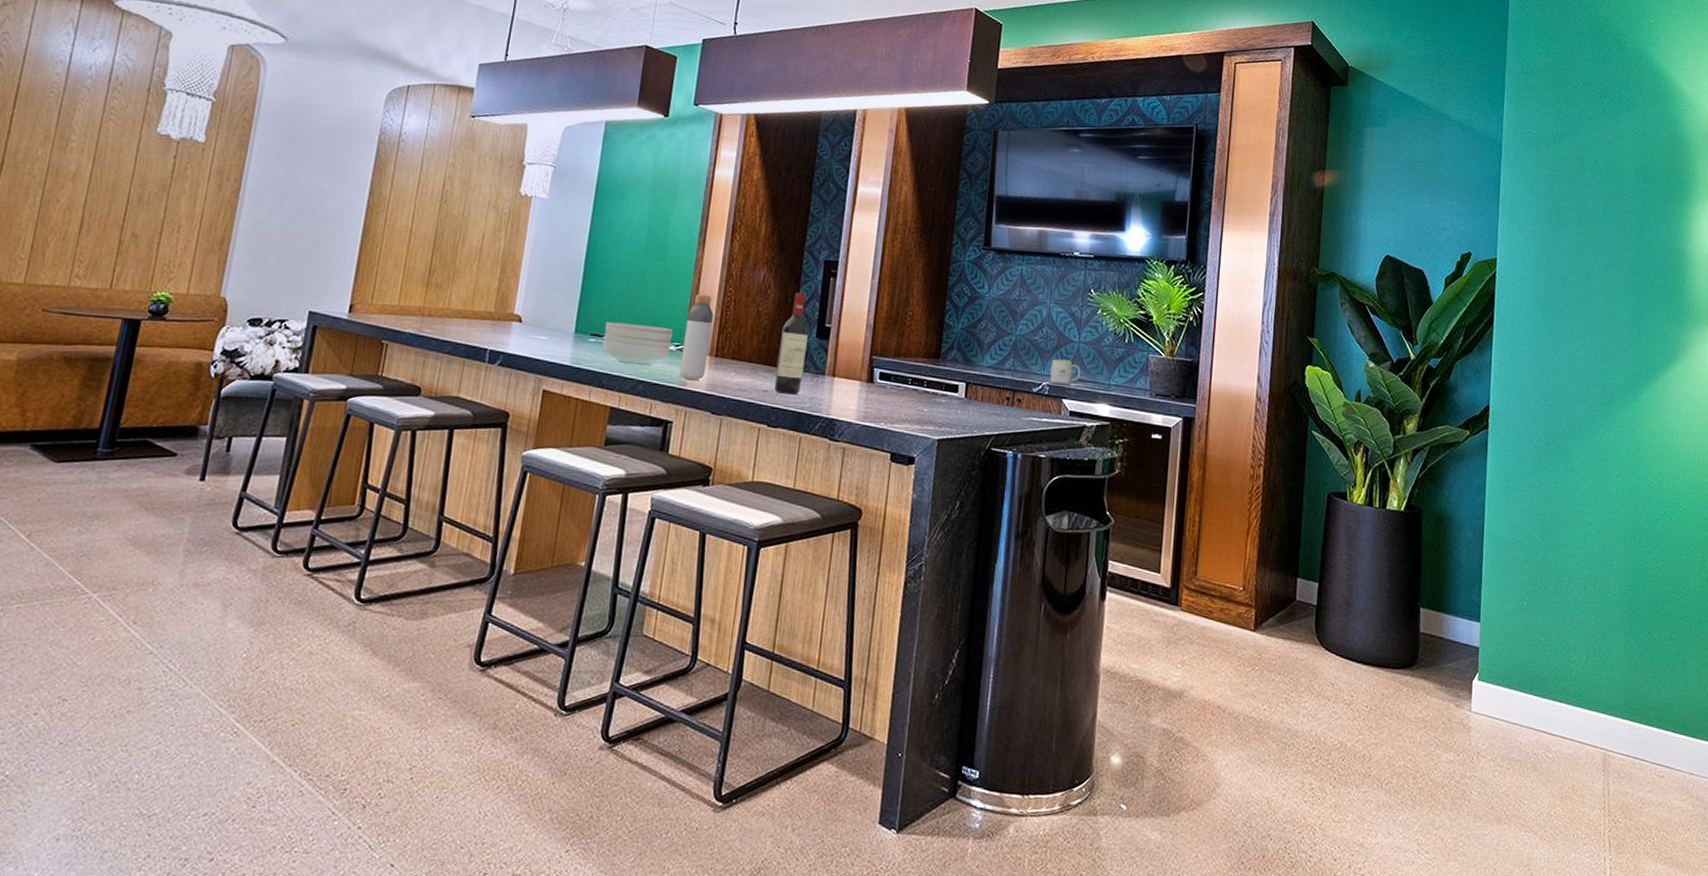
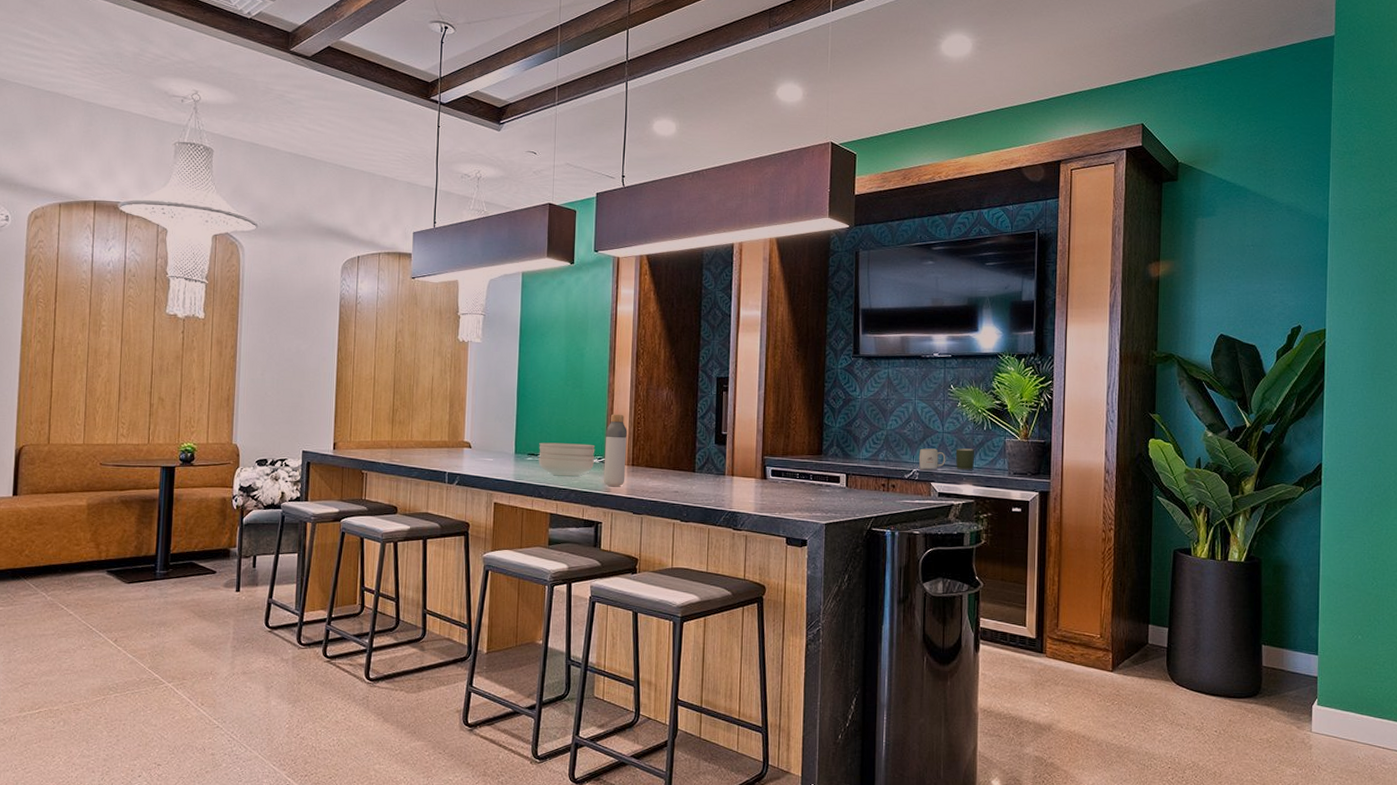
wine bottle: present [774,292,809,395] -> none [683,407,708,494]
mug: none [1091,361,1113,388] -> present [955,448,974,470]

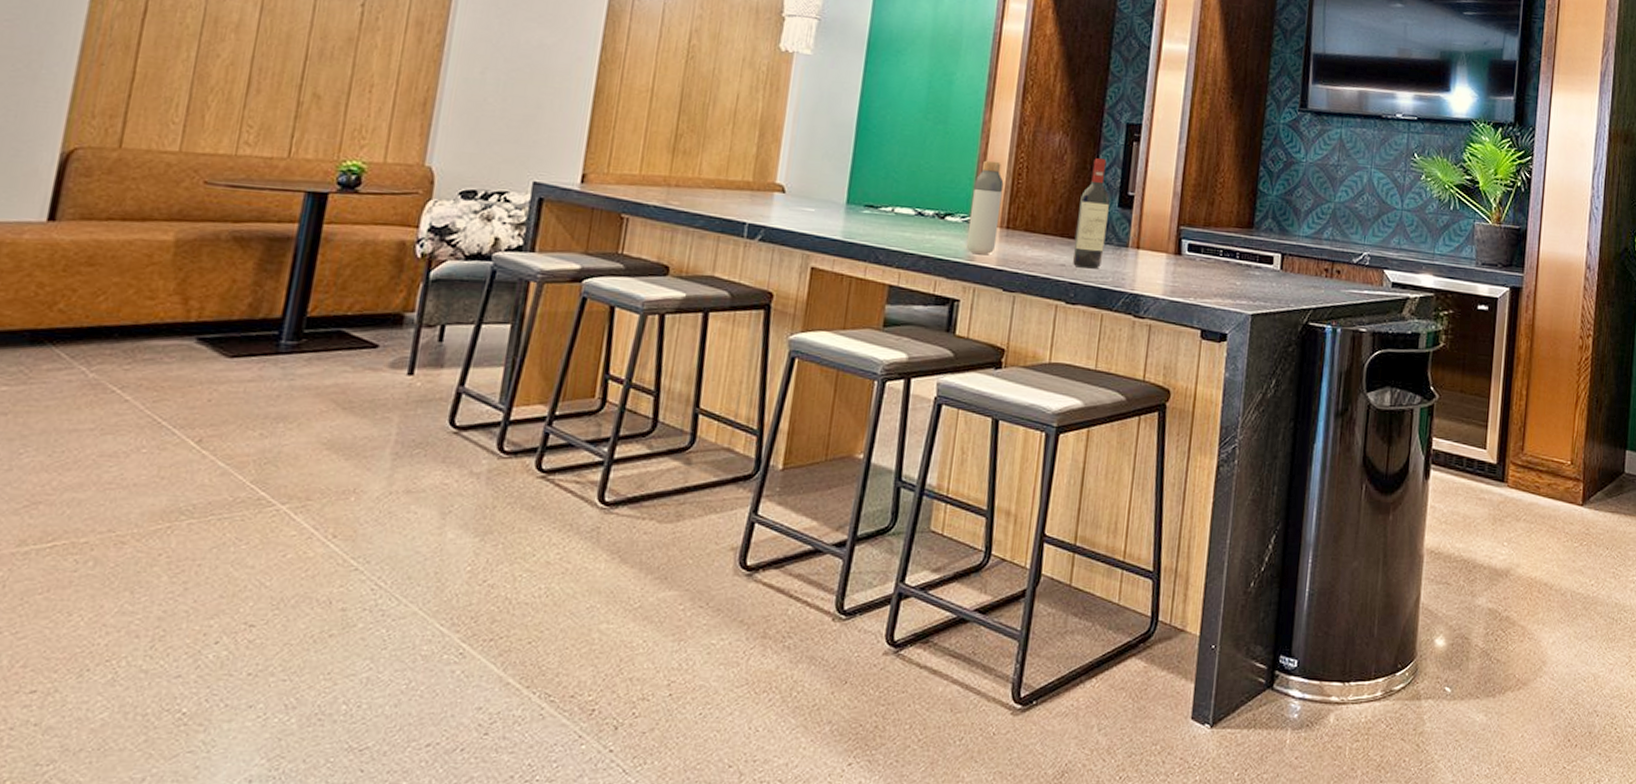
bowl: present [538,442,596,477] -> none [878,191,959,239]
wine bottle: none [683,407,708,494] -> present [1072,158,1110,269]
mug: present [918,448,946,472] -> none [1370,227,1404,257]
mug: present [955,448,974,470] -> none [1415,230,1438,257]

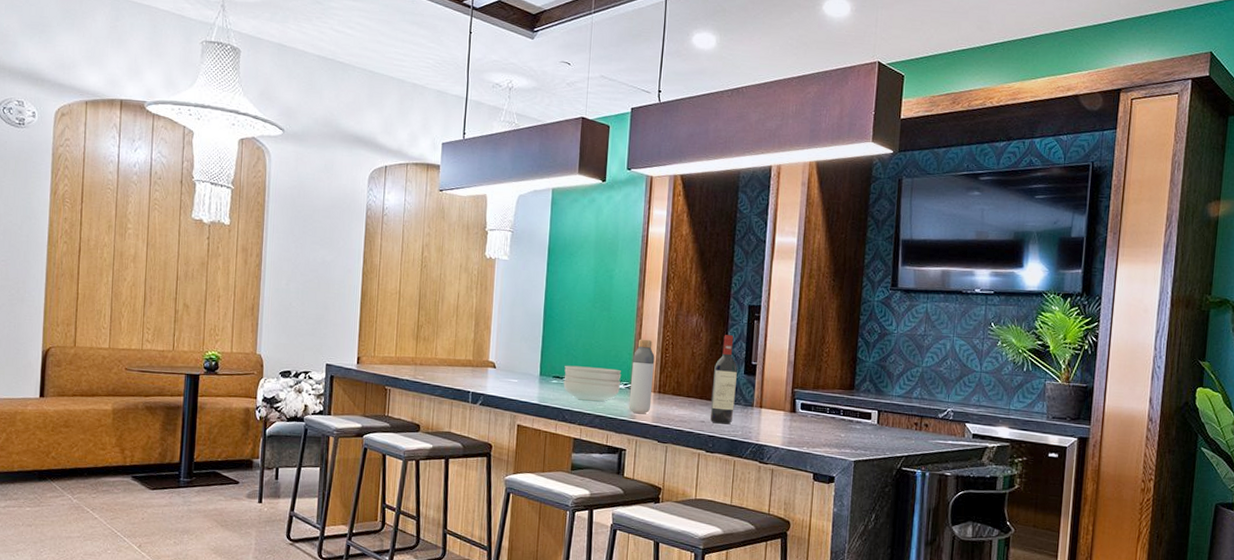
bowl: none [878,191,959,239] -> present [563,365,622,402]

